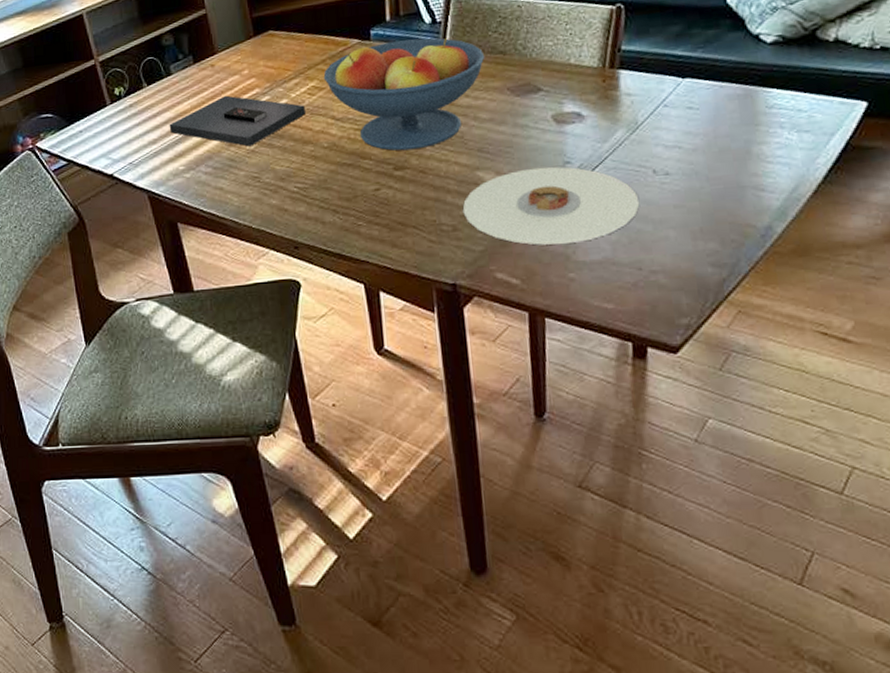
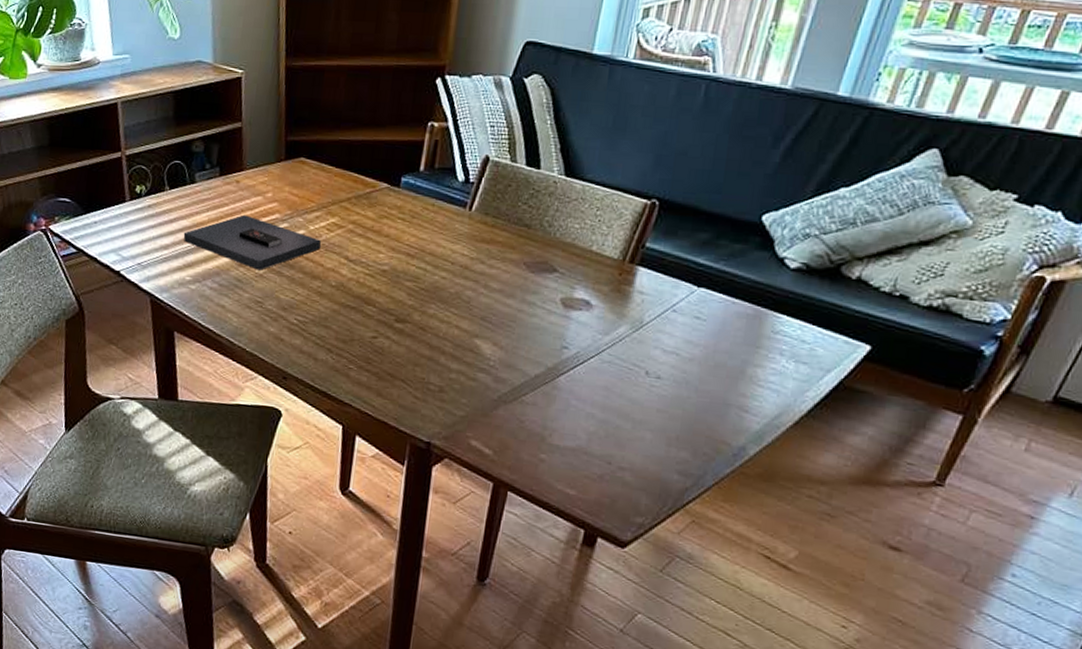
fruit bowl: present [323,38,485,151] -> none [345,192,510,306]
plate: present [462,166,640,245] -> none [452,346,626,427]

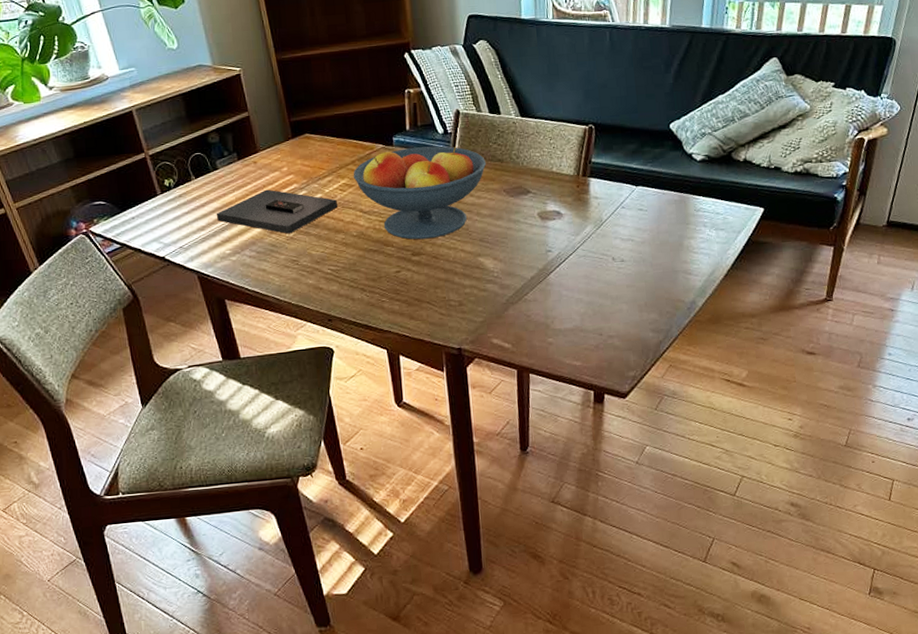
fruit bowl: none [345,192,510,306] -> present [353,146,487,240]

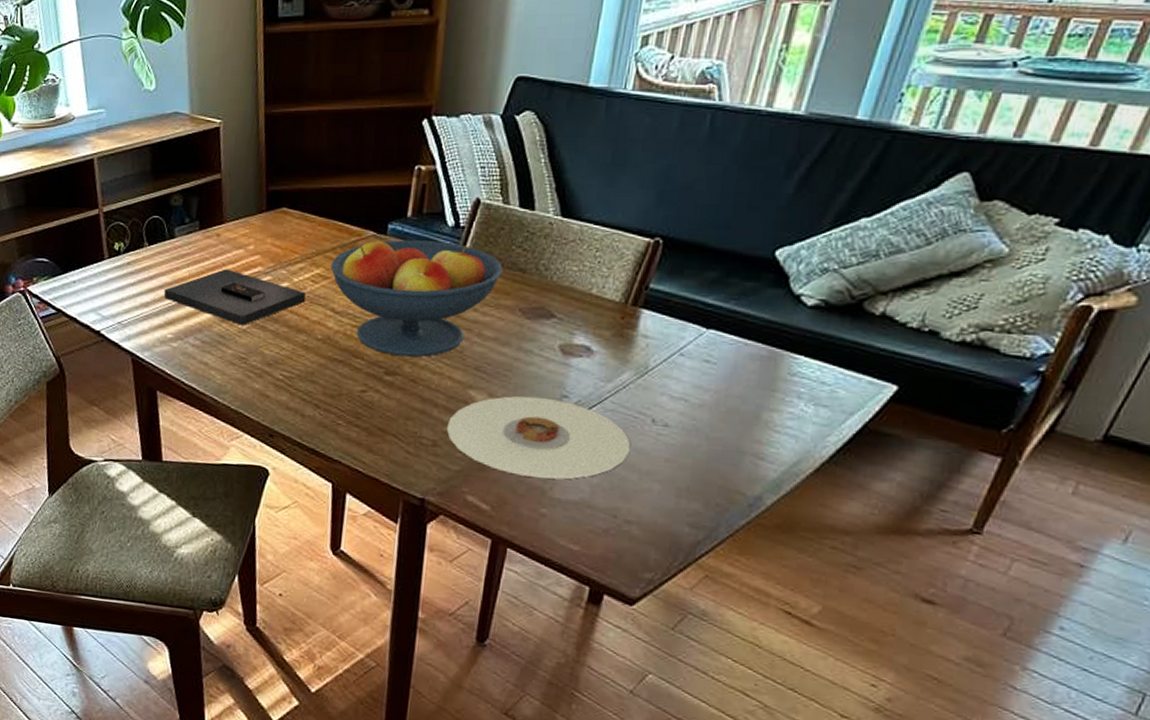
plate: none [467,254,602,317] -> present [446,396,631,480]

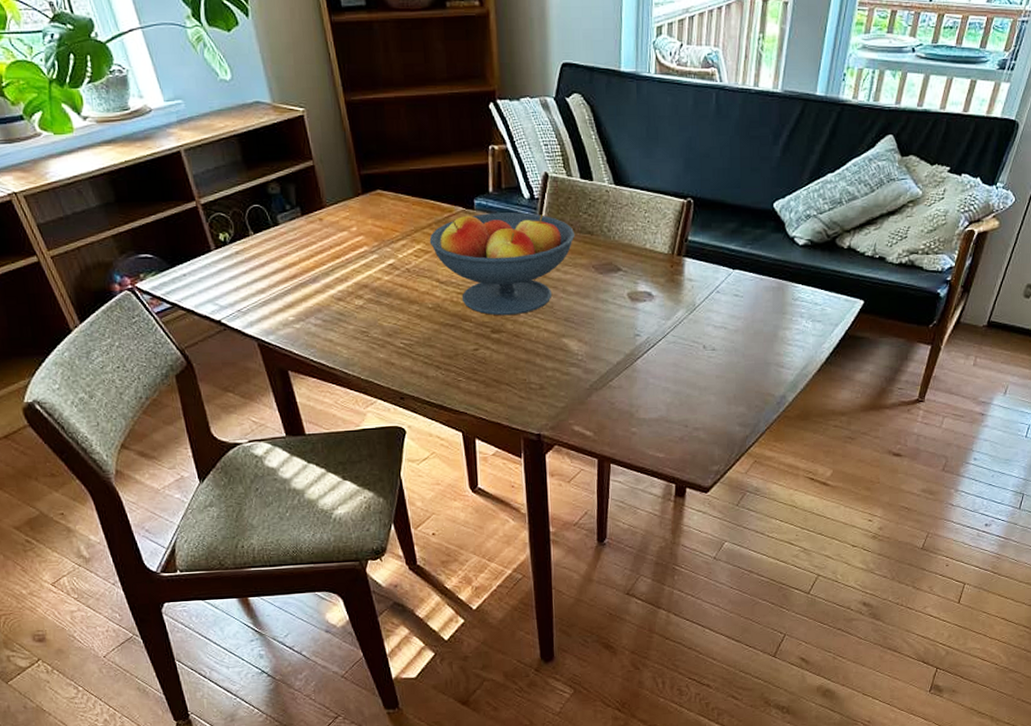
book: present [163,268,306,326] -> none [277,251,412,302]
plate: present [446,396,631,480] -> none [549,338,691,404]

